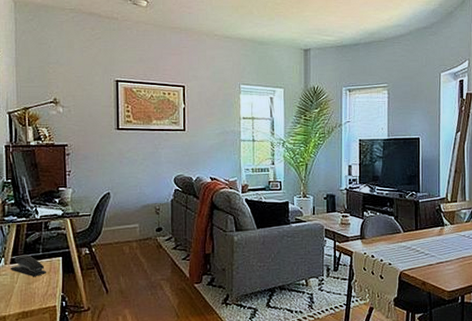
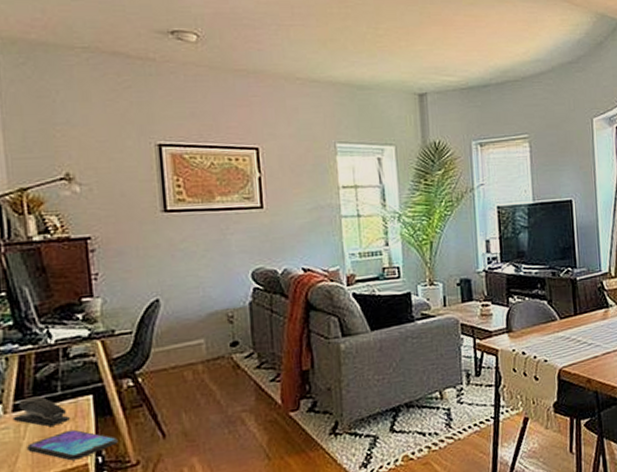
smartphone: none [18,280,77,302] -> present [27,429,118,461]

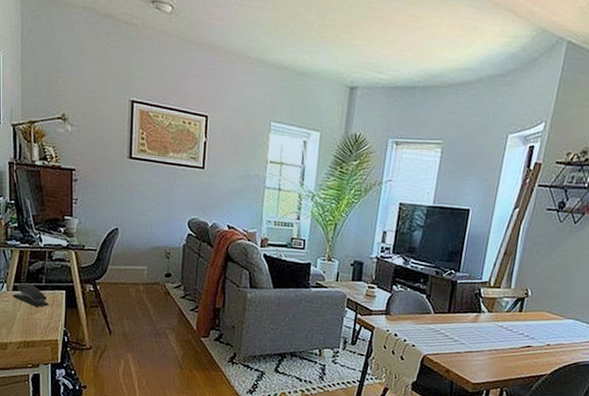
smartphone: present [27,429,118,461] -> none [20,312,79,335]

